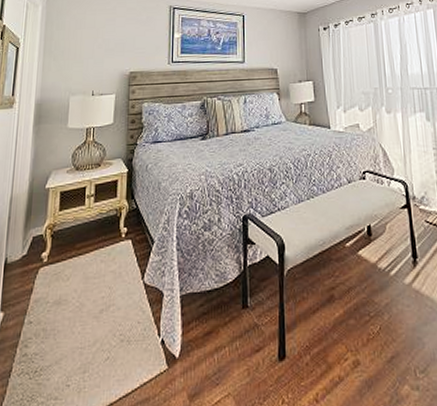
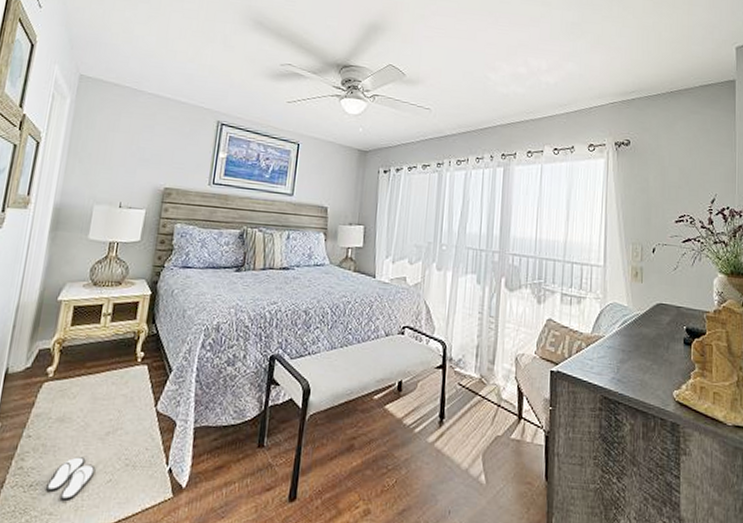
slippers: none [49,337,94,383] -> present [45,457,96,501]

